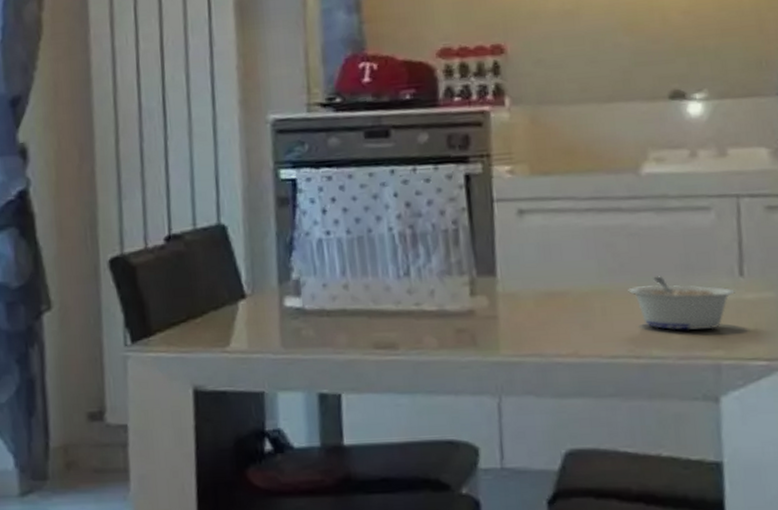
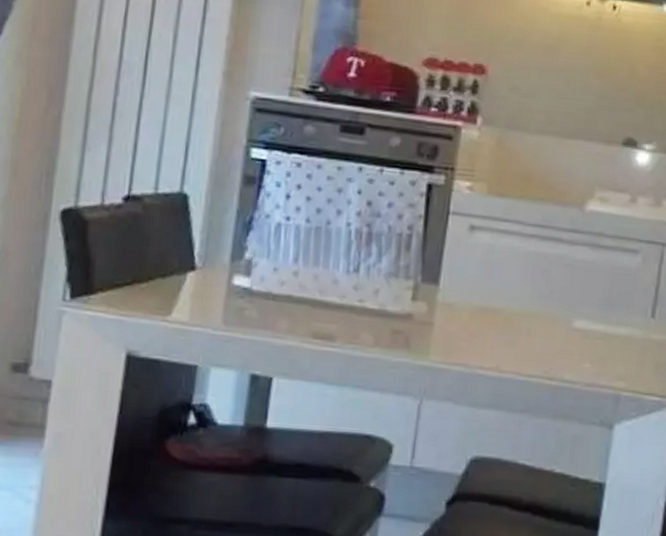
legume: present [628,276,735,330] -> none [554,307,645,363]

